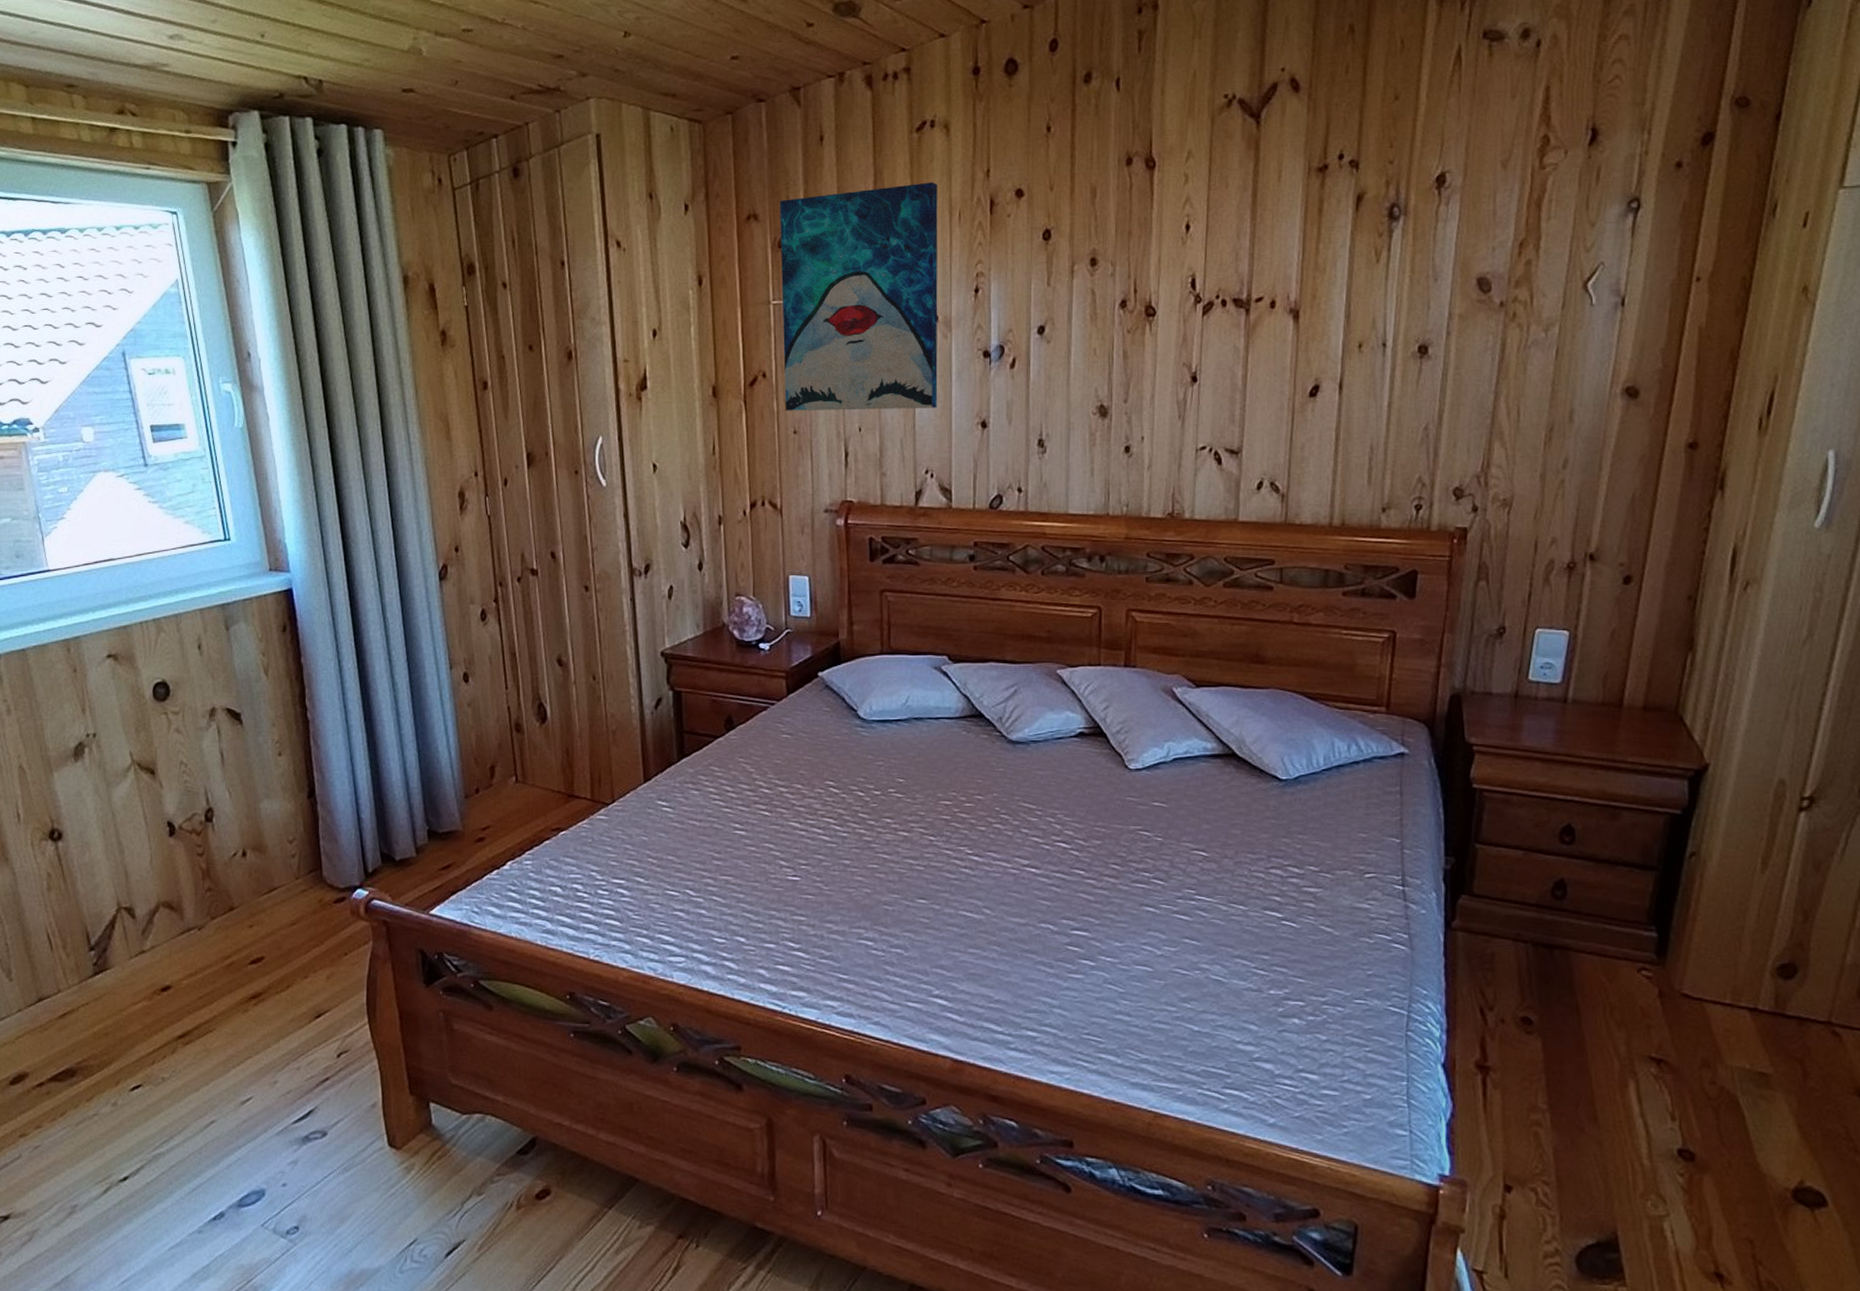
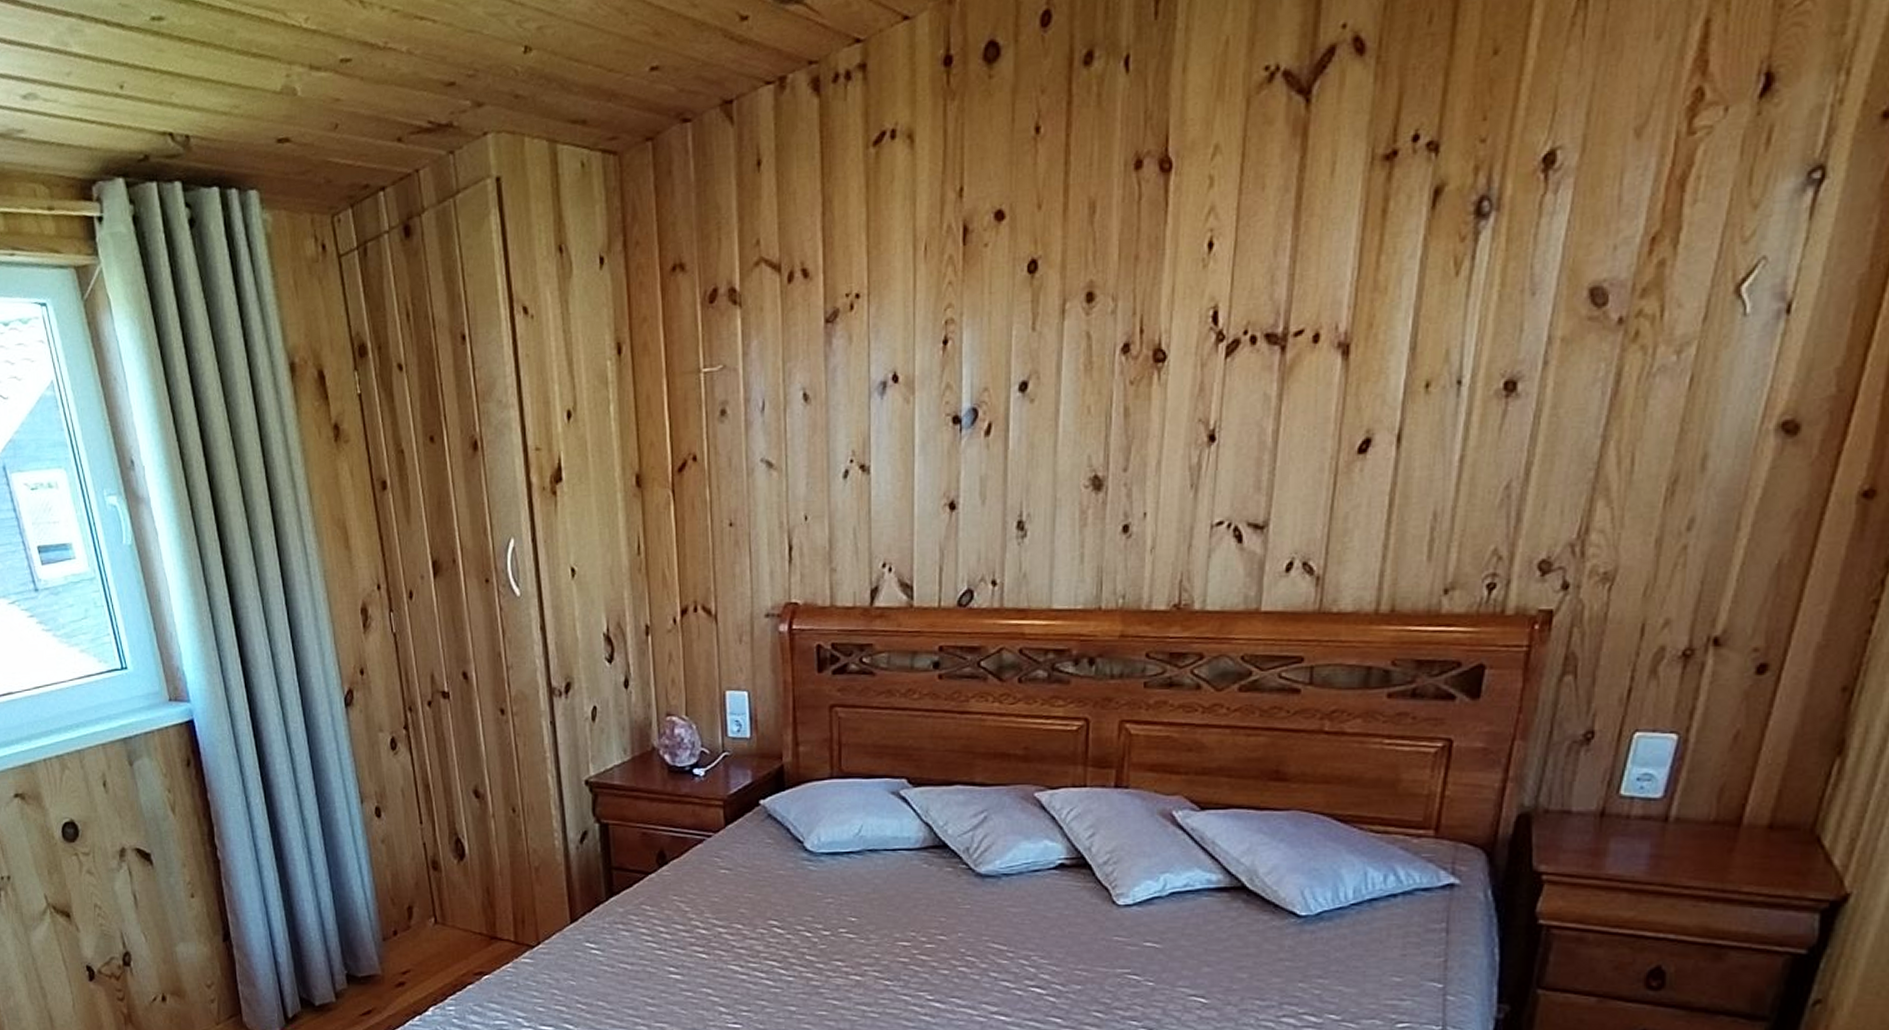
wall art: present [780,182,938,411] -> none [710,208,899,500]

